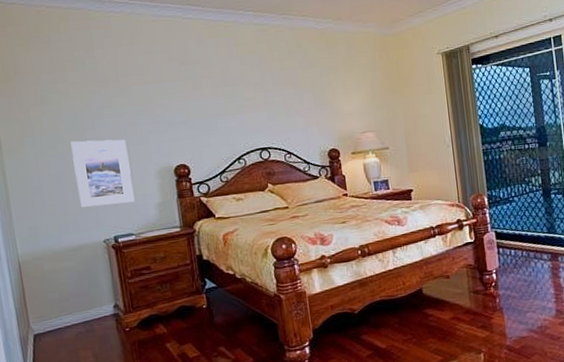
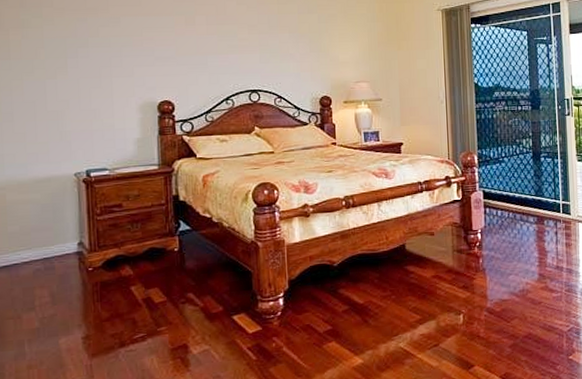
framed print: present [70,139,135,207] -> none [49,68,112,137]

